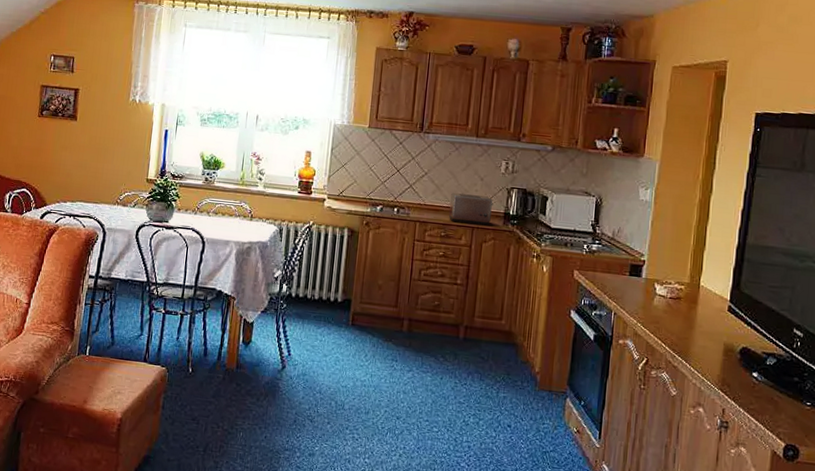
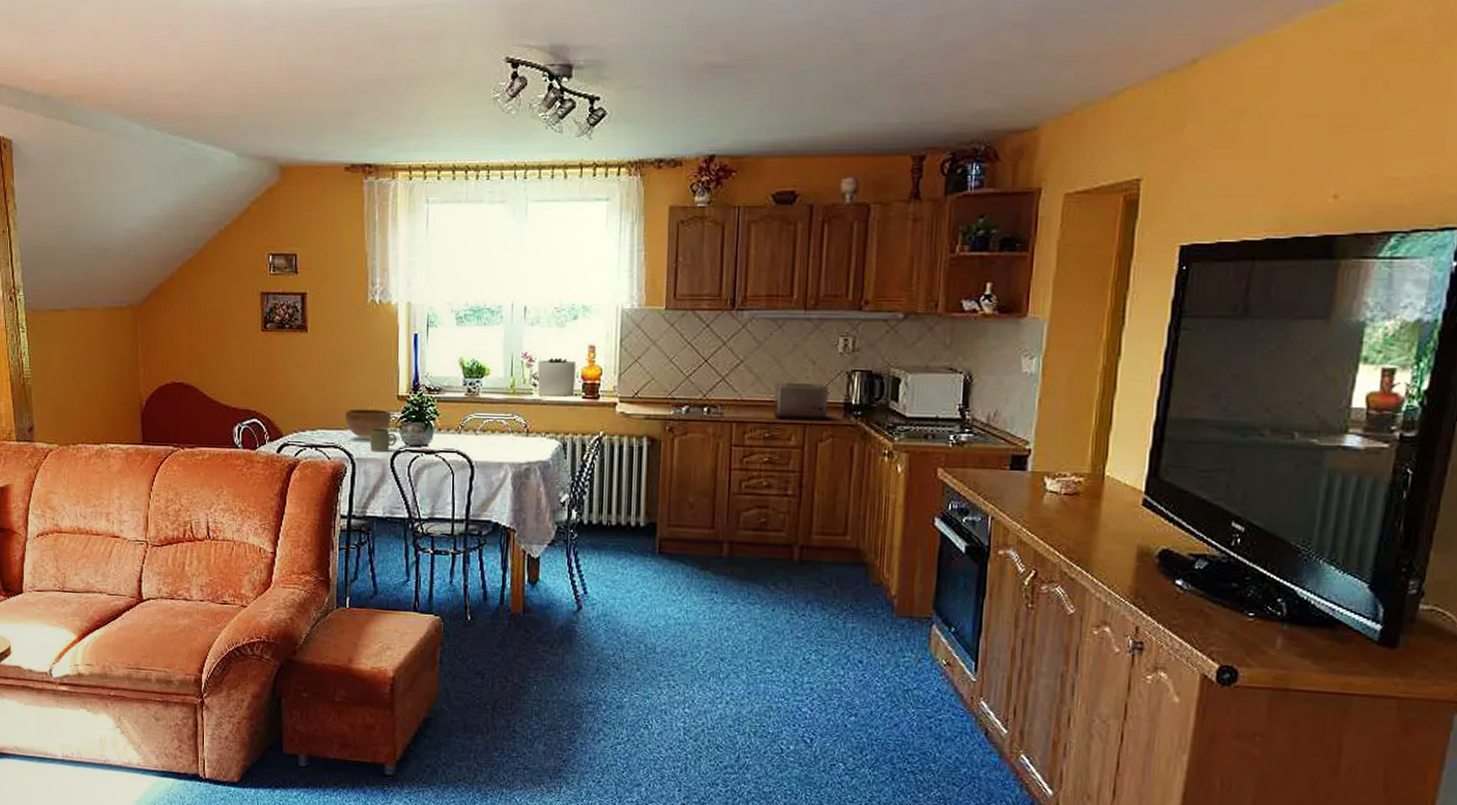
bowl: none [101,187,140,214] -> present [345,409,391,440]
mug: none [119,204,143,224] -> present [369,428,397,451]
planter: none [262,159,295,191] -> present [537,358,576,398]

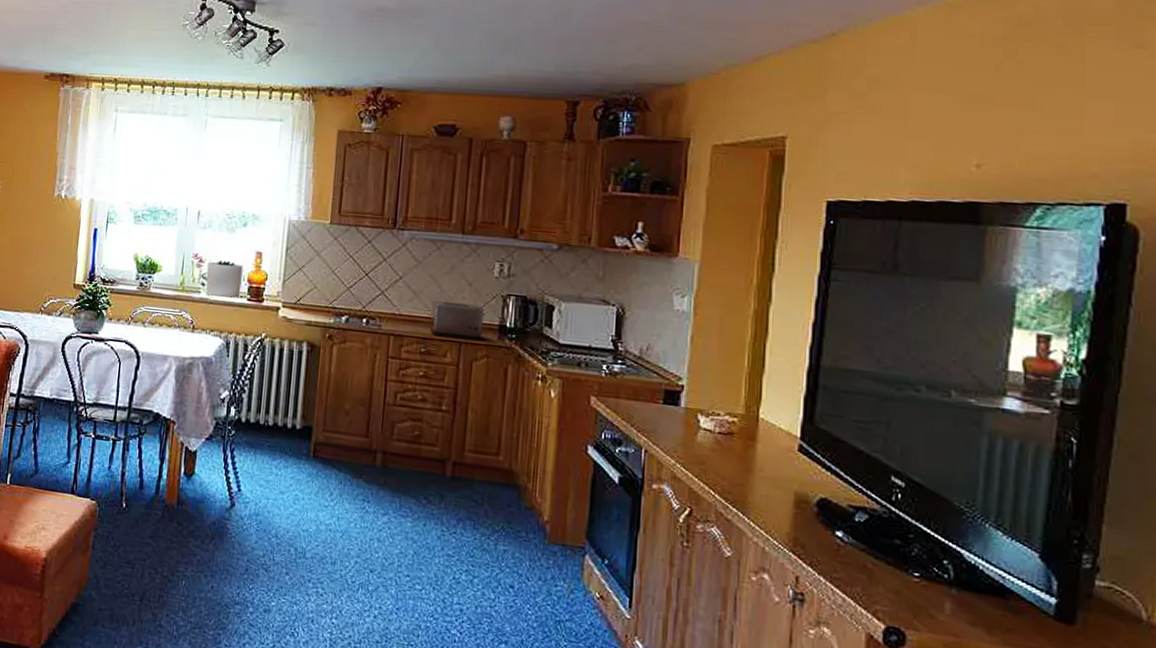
bowl: present [345,409,391,440] -> none [23,293,66,323]
mug: present [369,428,397,451] -> none [43,313,70,336]

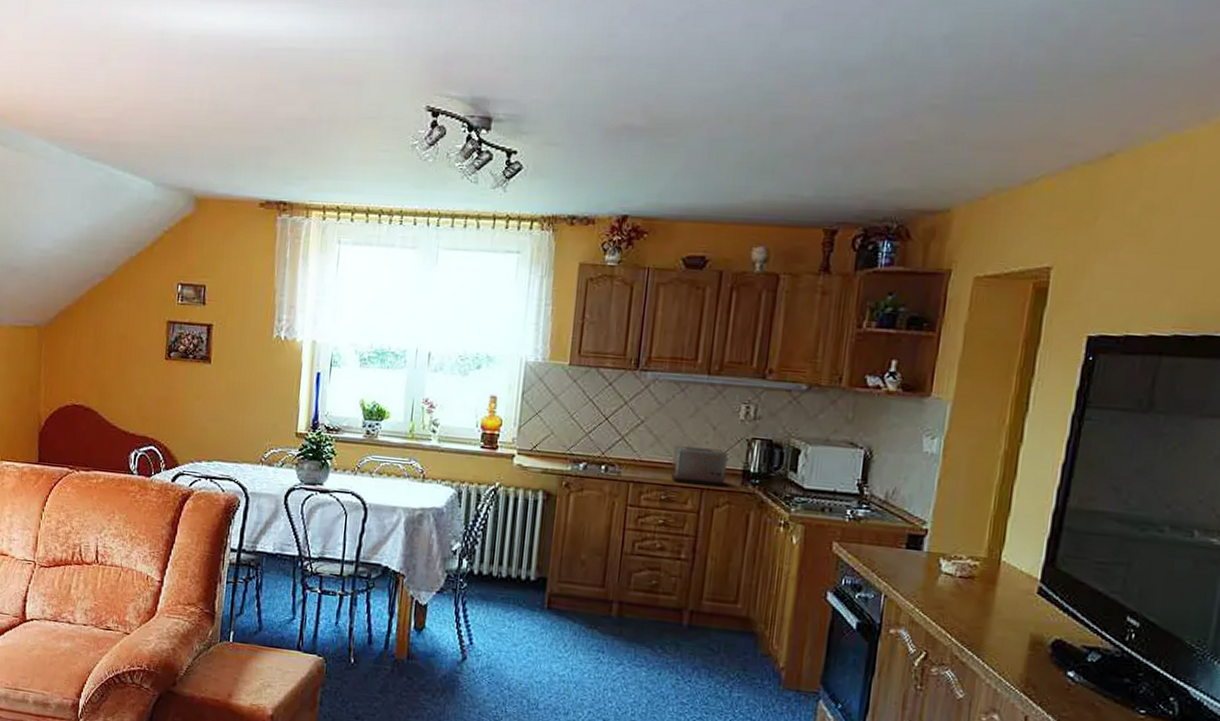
planter: present [206,260,243,298] -> none [437,406,476,446]

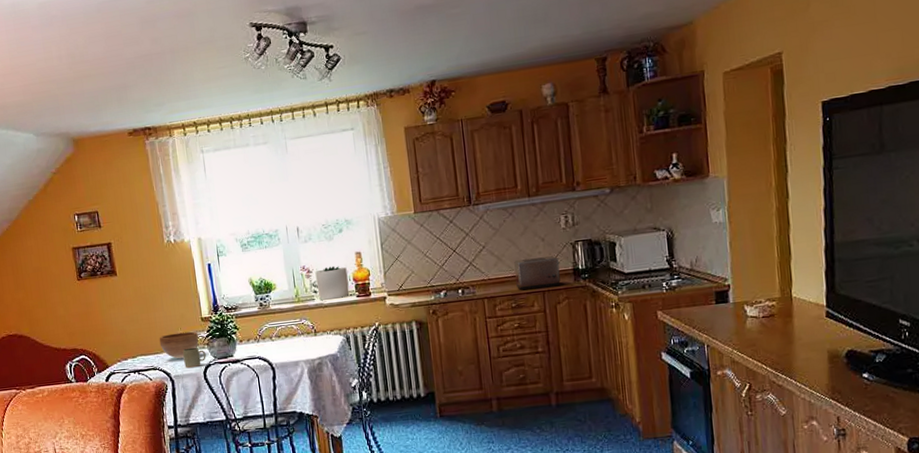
bowl: none [242,443,288,475] -> present [159,331,199,359]
mug: none [264,463,292,488] -> present [182,347,206,368]
planter: none [437,406,476,446] -> present [315,266,350,301]

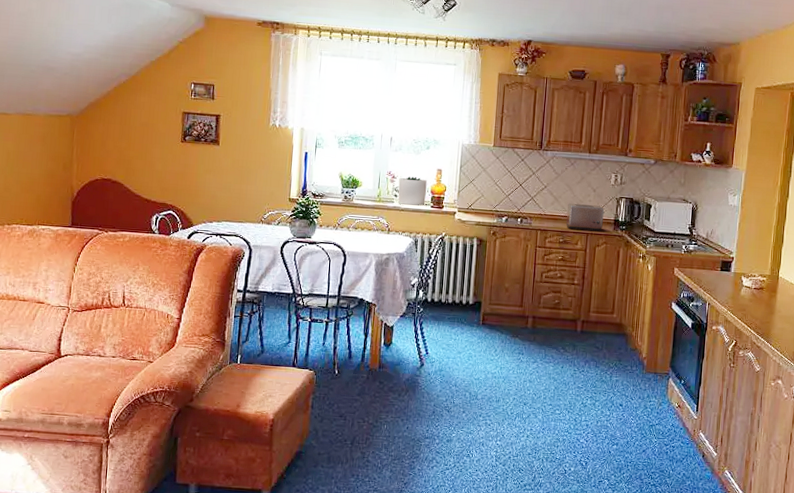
bowl: present [159,331,199,359] -> none [246,207,283,231]
mug: present [182,347,206,368] -> none [264,222,287,241]

